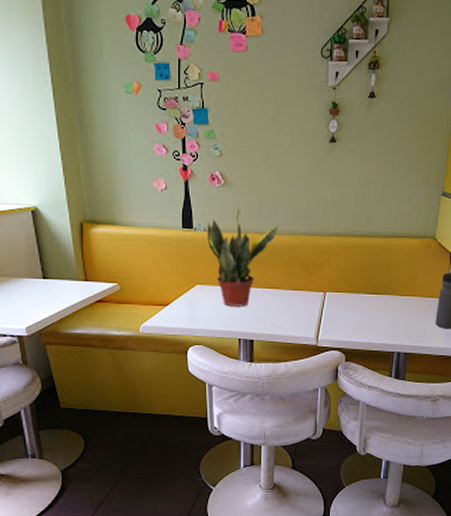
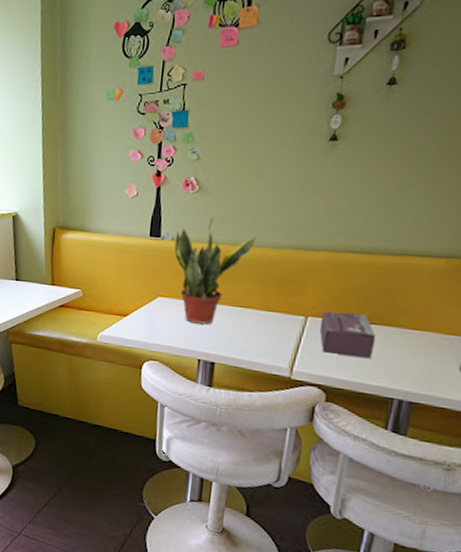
tissue box: none [337,286,378,323] -> present [320,311,376,359]

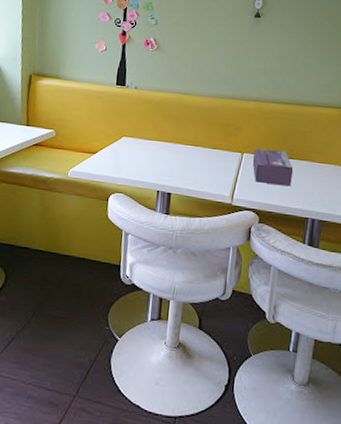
potted plant: present [174,217,257,325] -> none [137,71,203,161]

